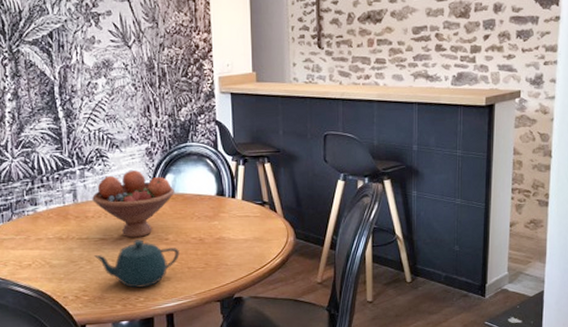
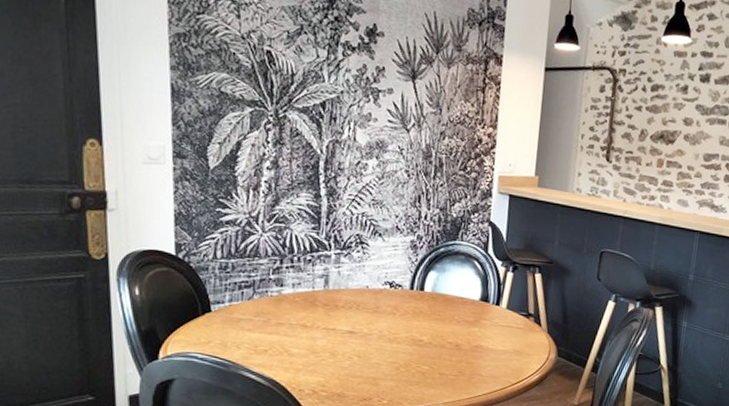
fruit bowl: present [92,170,174,238] -> none [345,262,436,335]
teapot: present [93,239,180,289] -> none [338,337,433,390]

